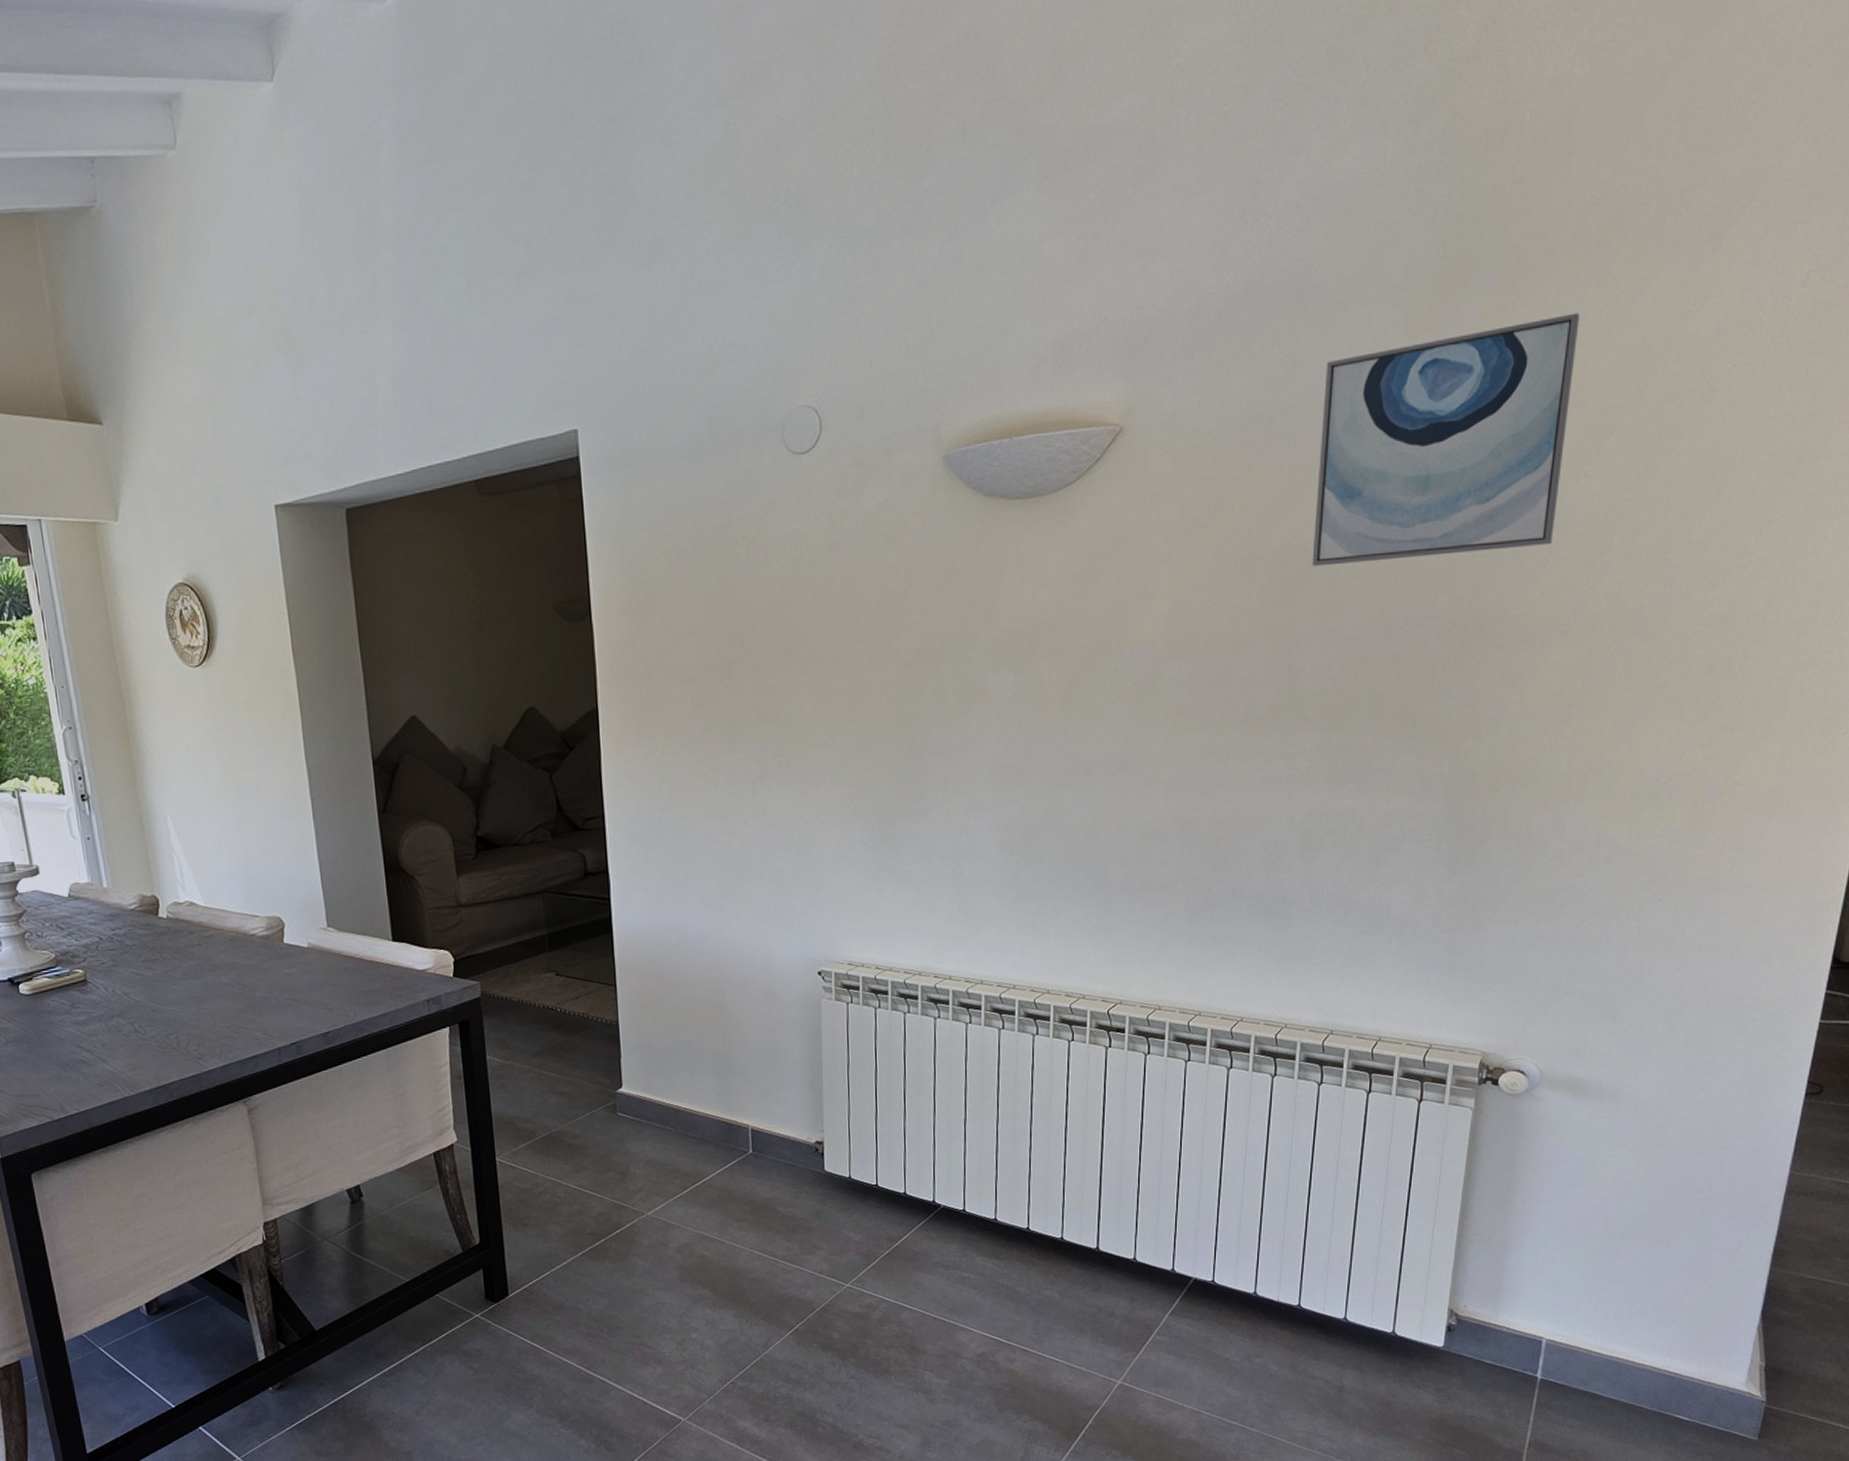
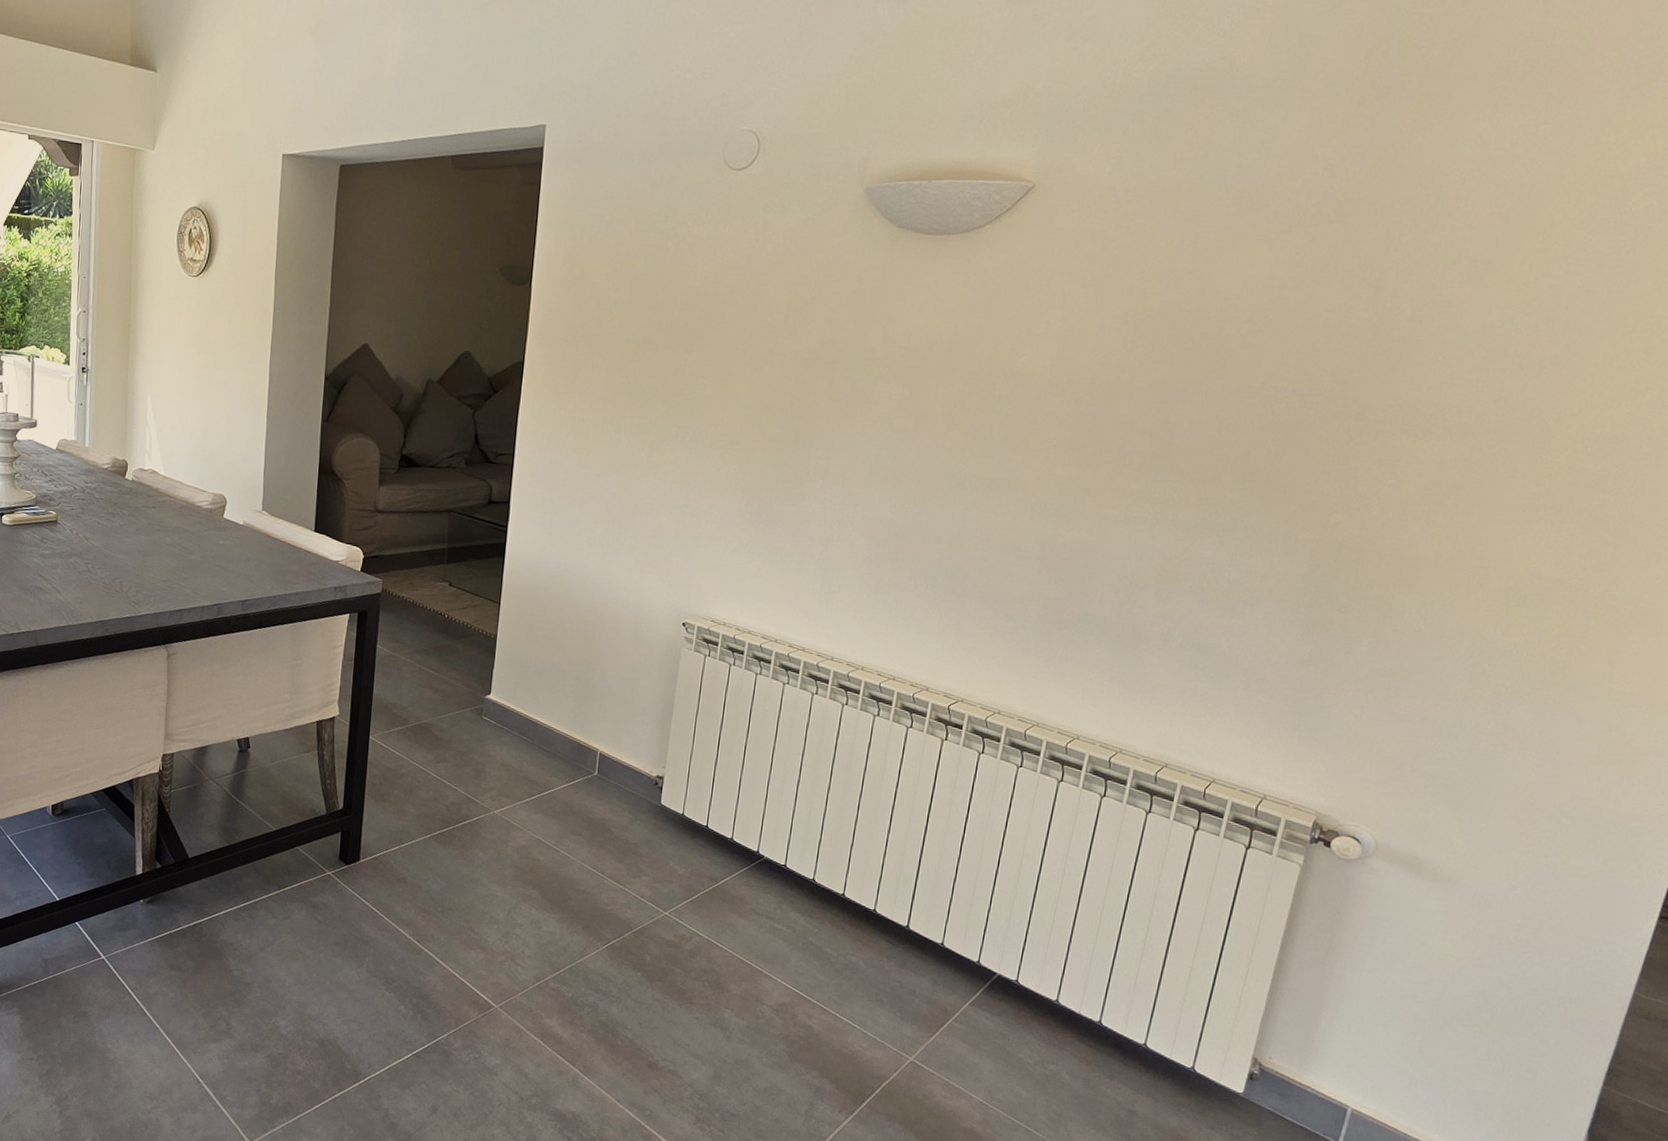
wall art: present [1312,313,1580,567] -> none [1201,136,1496,345]

